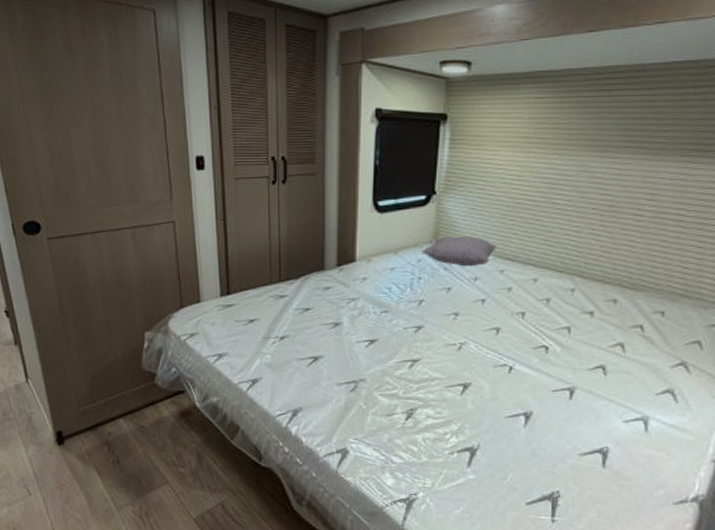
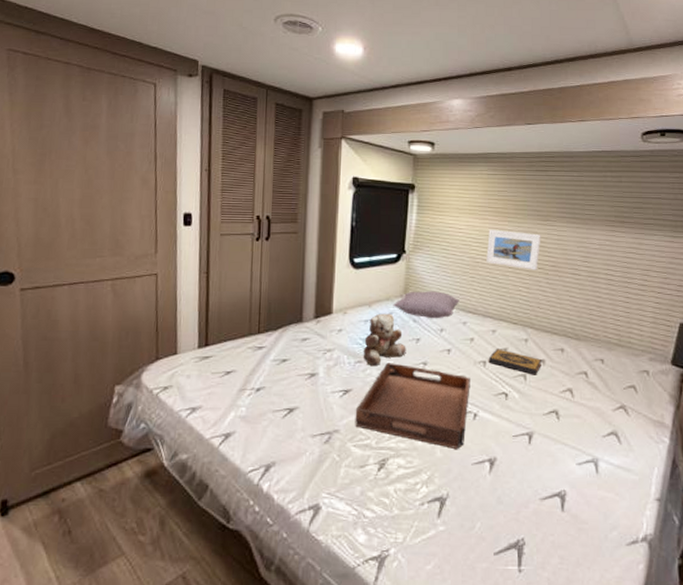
serving tray: none [381,313,507,403] -> present [355,363,470,450]
teddy bear: none [389,261,436,315] -> present [363,313,406,365]
hardback book: none [527,299,591,328] -> present [488,349,543,375]
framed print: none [530,164,598,211] -> present [486,229,541,270]

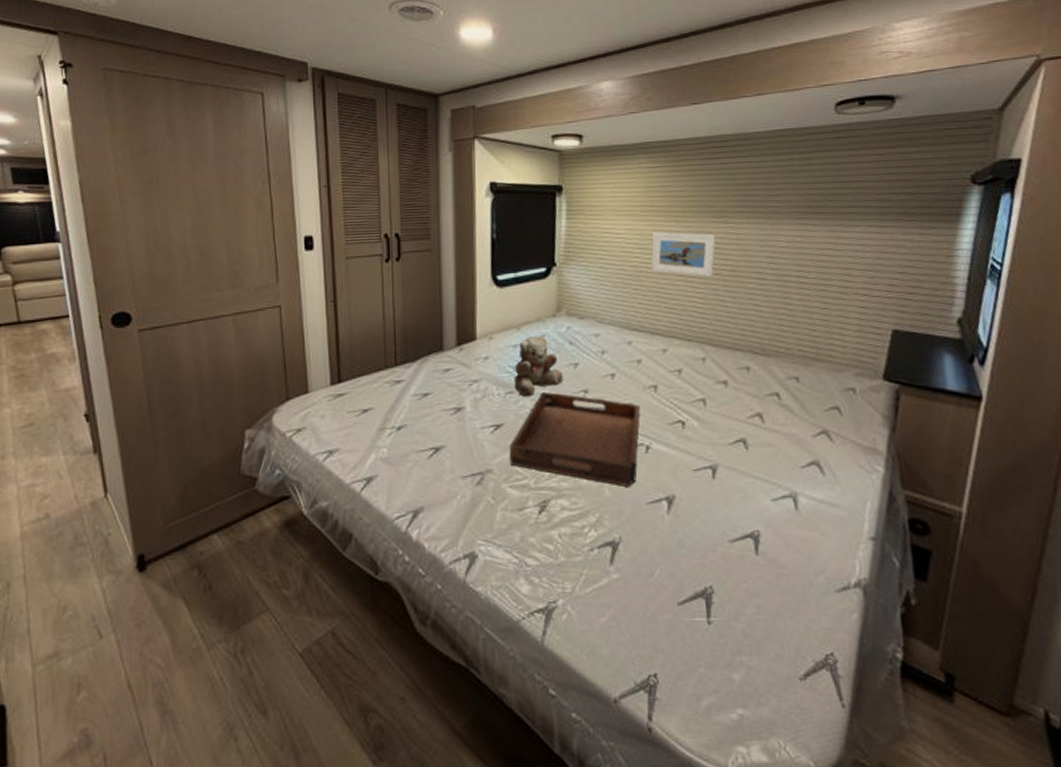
pillow: present [393,291,460,319] -> none [545,307,622,340]
hardback book: present [488,349,543,375] -> none [659,370,725,399]

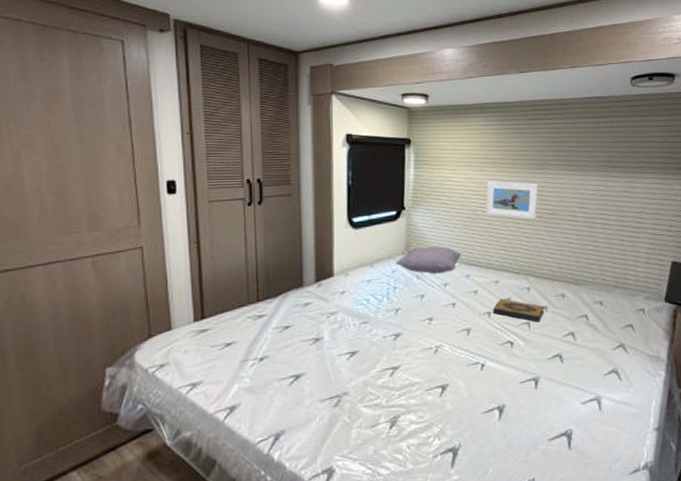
serving tray: present [509,392,640,488] -> none [363,321,477,401]
teddy bear: present [513,336,563,396] -> none [367,271,411,325]
pillow: none [545,307,622,340] -> present [395,246,462,274]
hardback book: none [659,370,725,399] -> present [492,299,545,322]

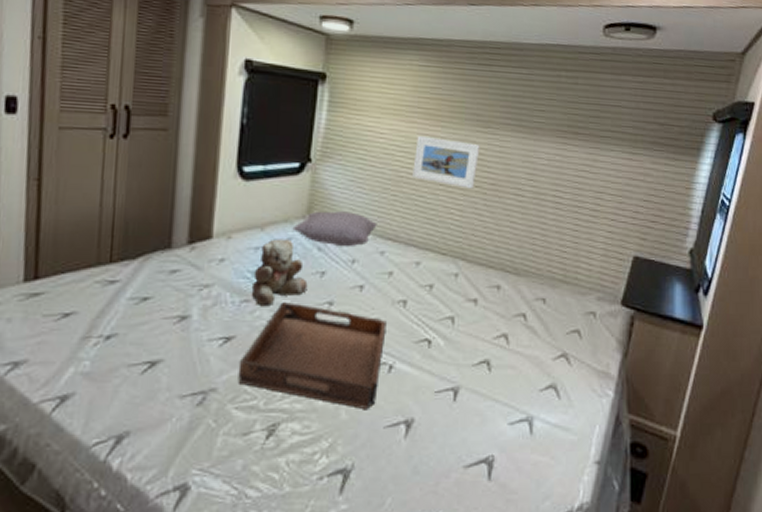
serving tray: none [363,321,477,401] -> present [238,302,387,410]
teddy bear: none [367,271,411,325] -> present [251,238,308,305]
hardback book: present [492,299,545,322] -> none [409,285,475,318]

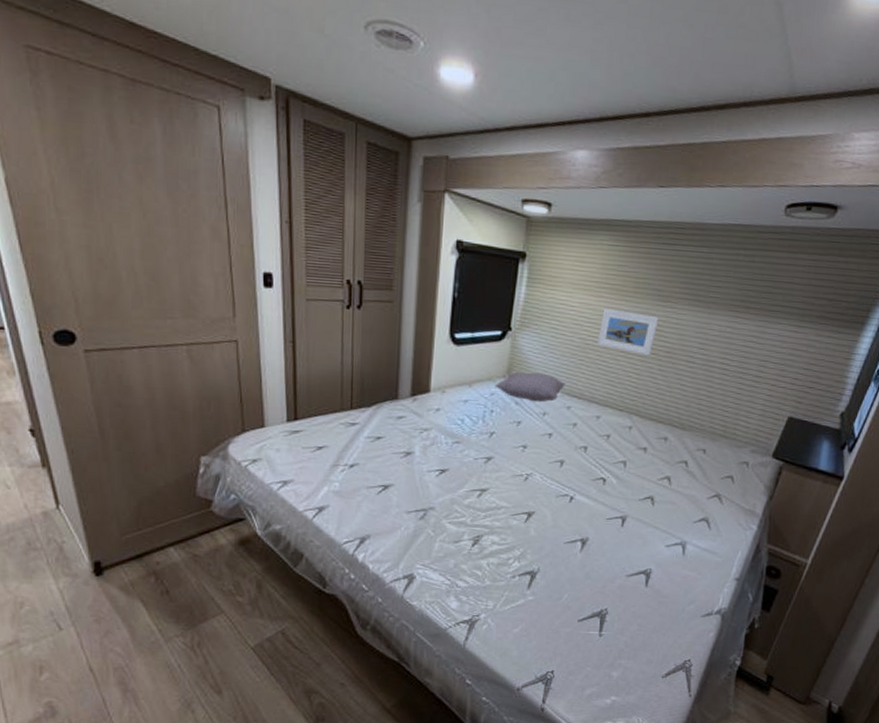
serving tray: present [238,302,387,410] -> none [450,444,570,530]
teddy bear: present [251,238,308,305] -> none [461,394,507,447]

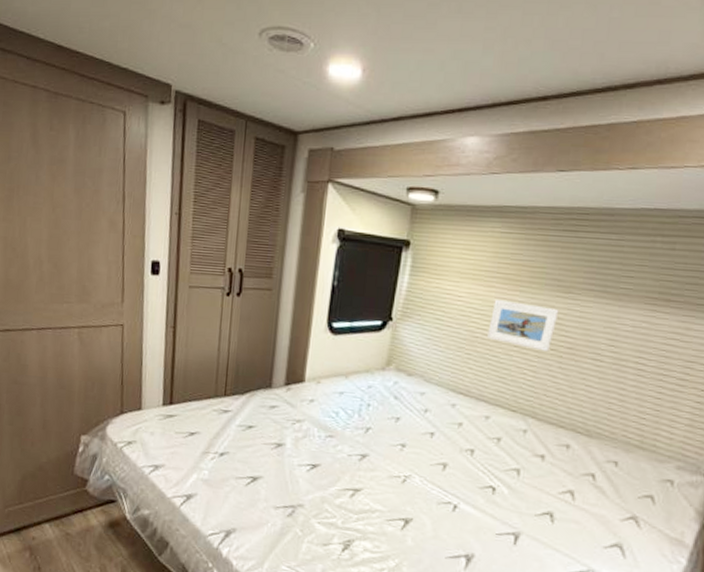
pillow: present [495,372,565,402] -> none [372,364,450,398]

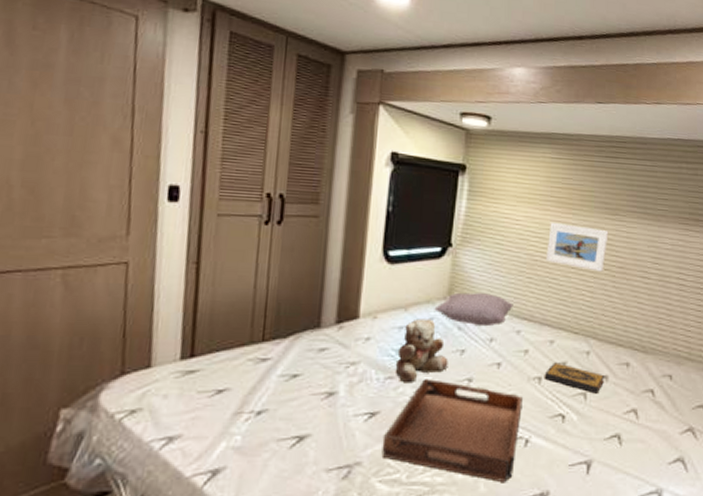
serving tray: none [321,440,454,541] -> present [381,379,523,483]
teddy bear: none [335,386,384,442] -> present [395,318,448,382]
pillow: none [372,364,450,398] -> present [434,292,514,327]
hardback book: none [476,437,542,471] -> present [544,362,605,394]

